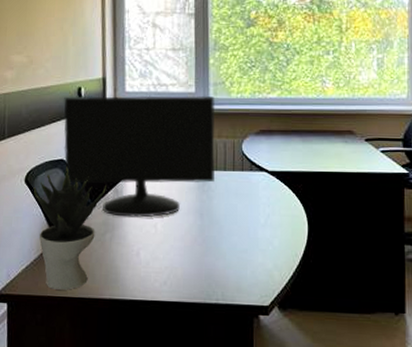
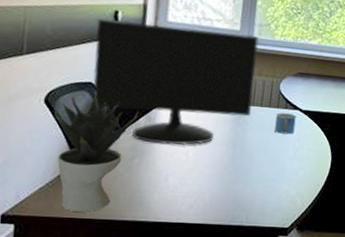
mug: none [241,176,263,199] -> present [274,113,296,134]

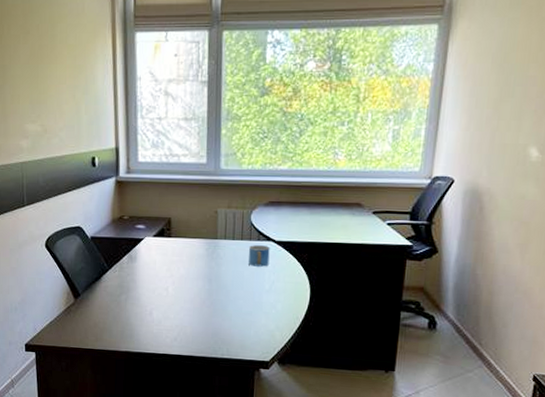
potted plant: present [53,90,138,212] -> none [53,233,121,343]
computer monitor: present [92,18,259,145] -> none [79,165,227,282]

